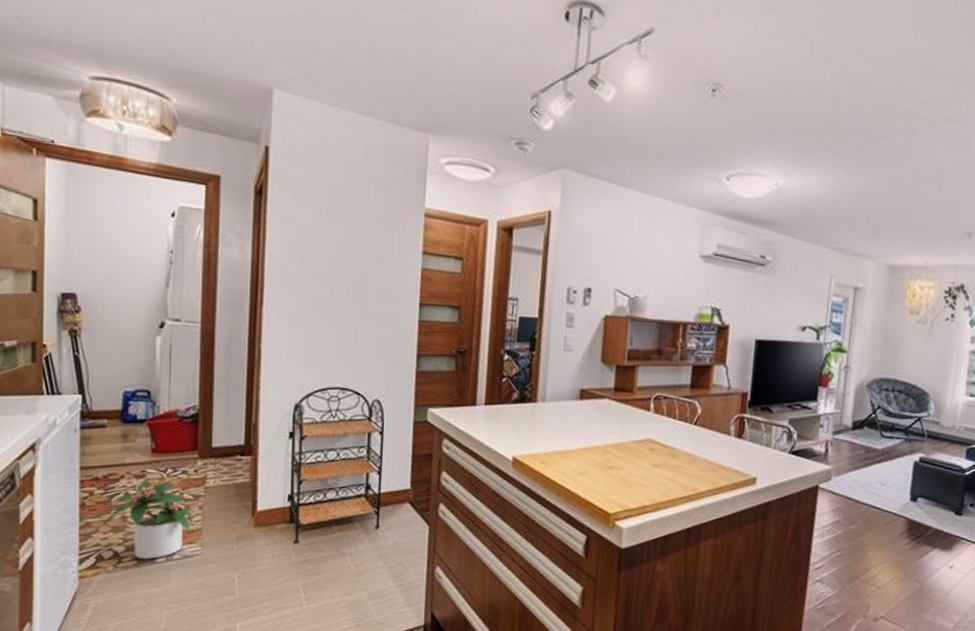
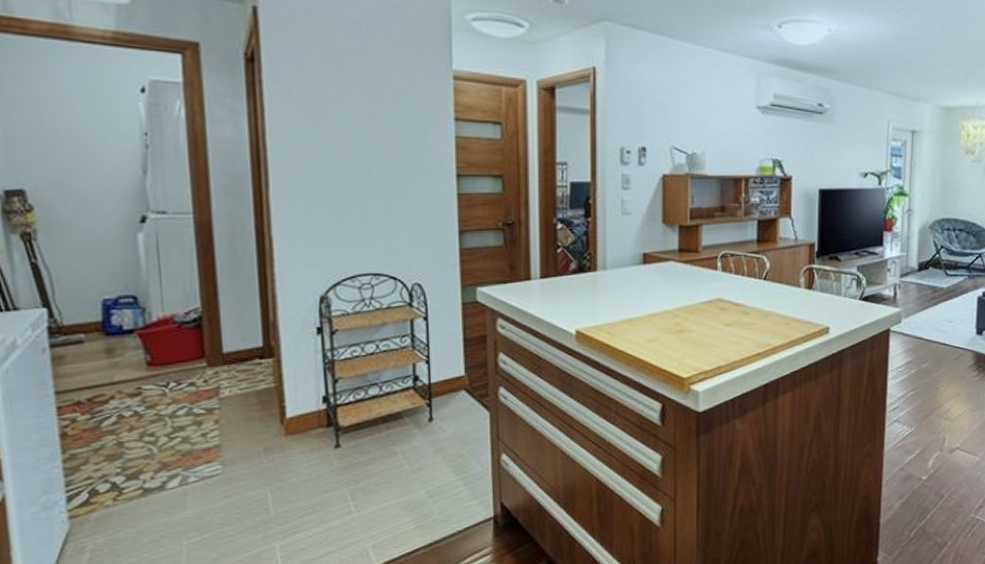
potted plant: present [107,481,196,559] -> none [98,396,211,487]

